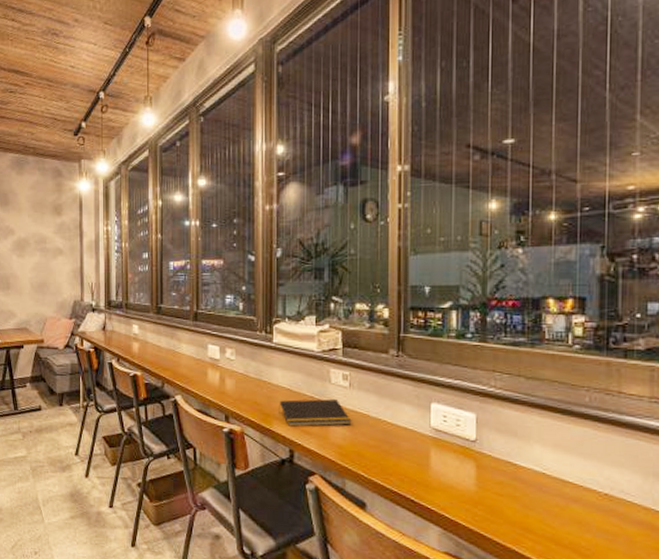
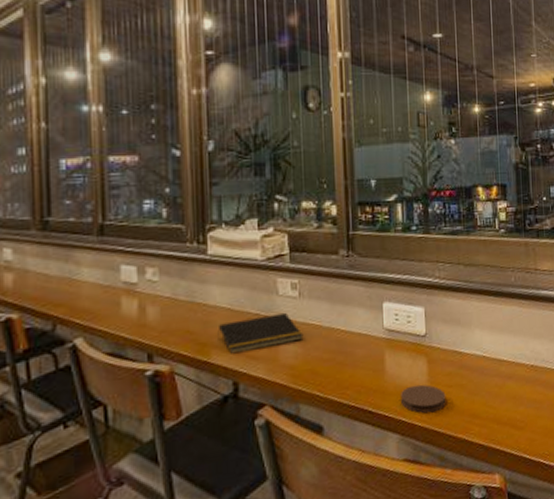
coaster: none [445,485,495,516] -> present [401,384,446,413]

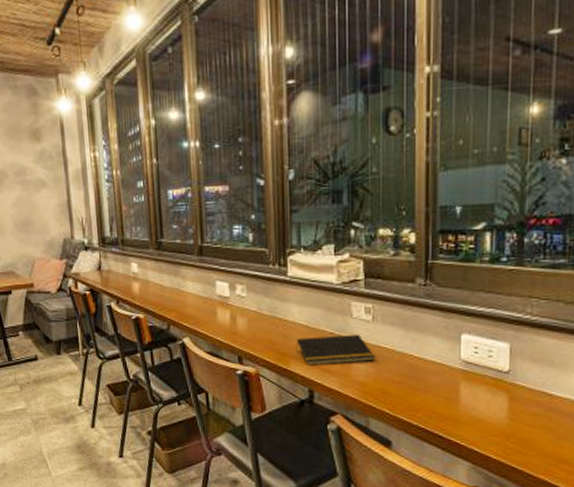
coaster: present [401,384,446,413] -> none [475,419,528,449]

